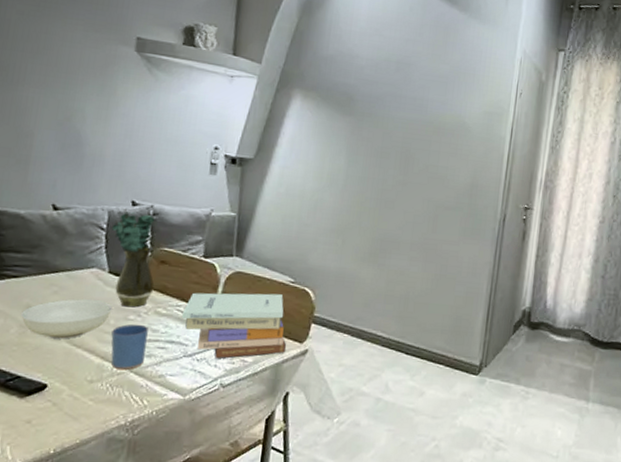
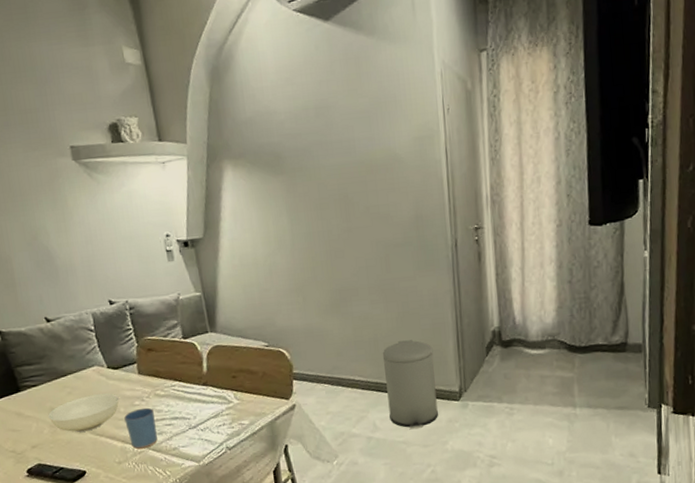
vase: present [111,208,155,308] -> none [98,307,149,395]
books: present [181,292,287,358] -> none [177,359,276,425]
pedal bin: none [404,303,462,397] -> present [382,340,438,429]

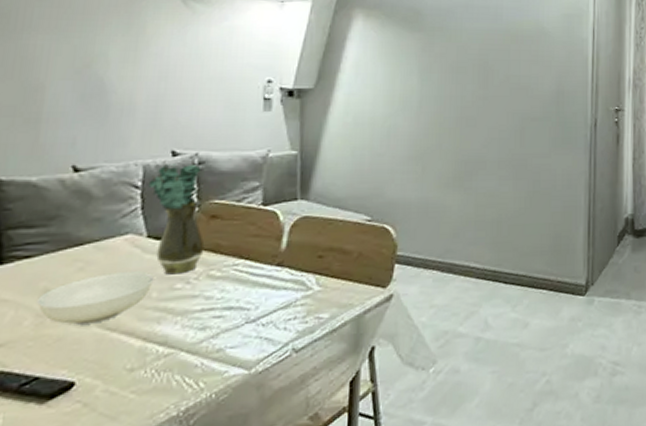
vase: none [98,307,149,395] -> present [147,160,205,275]
mug: present [124,407,158,449] -> none [154,292,200,350]
pedal bin: present [382,340,438,429] -> none [504,223,562,328]

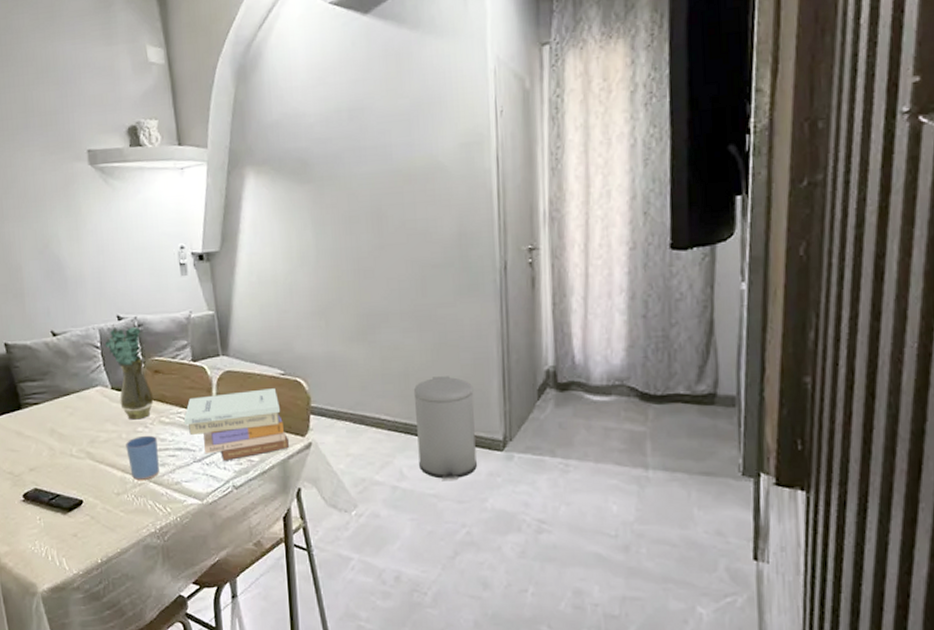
bowl: present [37,271,154,325] -> none [48,417,122,457]
mug: none [154,292,200,350] -> present [126,435,159,480]
books: none [240,236,368,319] -> present [183,388,290,460]
pedal bin: none [504,223,562,328] -> present [413,376,477,480]

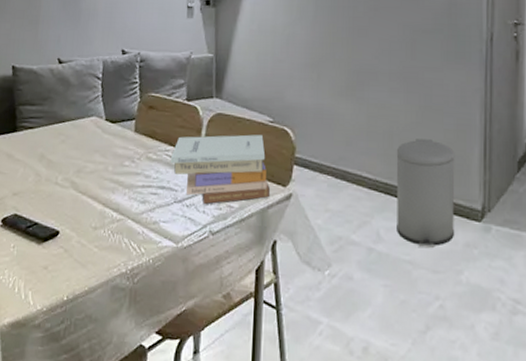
vase: present [104,323,154,420] -> none [106,57,145,154]
mug: present [126,435,159,480] -> none [110,170,142,216]

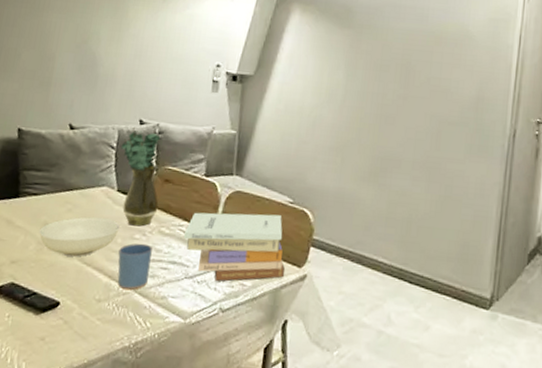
bowl: none [37,147,110,186] -> present [39,217,120,257]
vase: none [106,57,145,154] -> present [120,126,161,226]
mug: none [110,170,142,216] -> present [117,243,152,290]
pedal bin: present [396,139,455,248] -> none [407,227,470,333]

